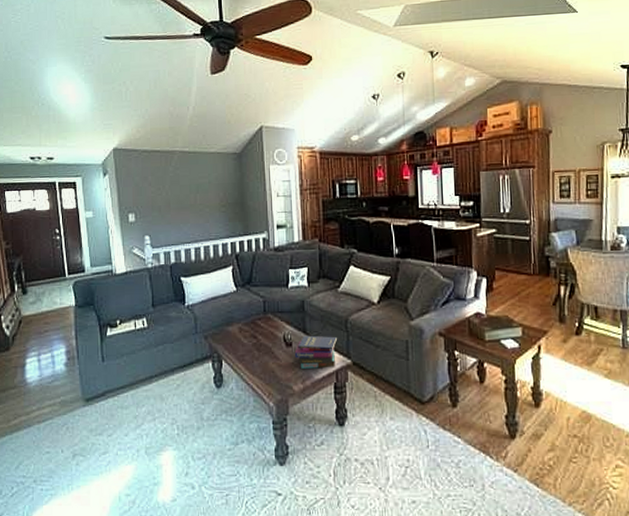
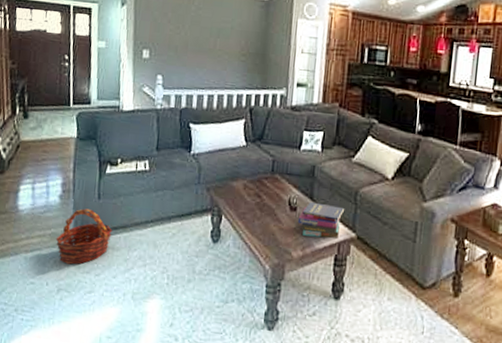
basket: none [65,372,119,429] -> present [55,208,112,265]

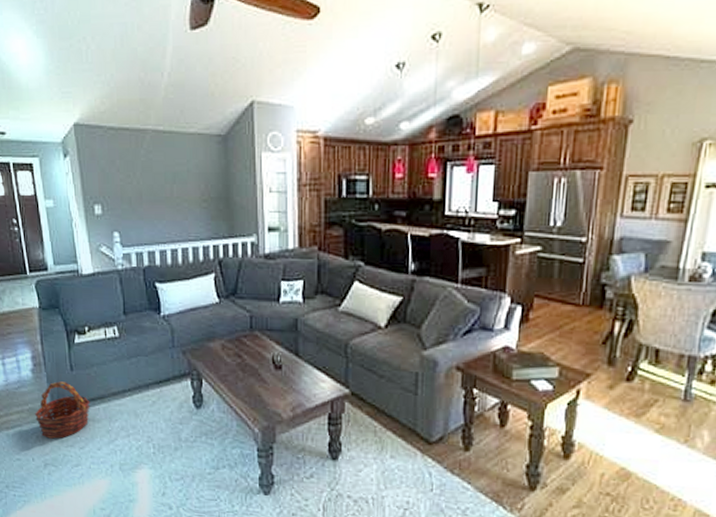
books: present [297,201,344,239] -> none [284,358,334,396]

